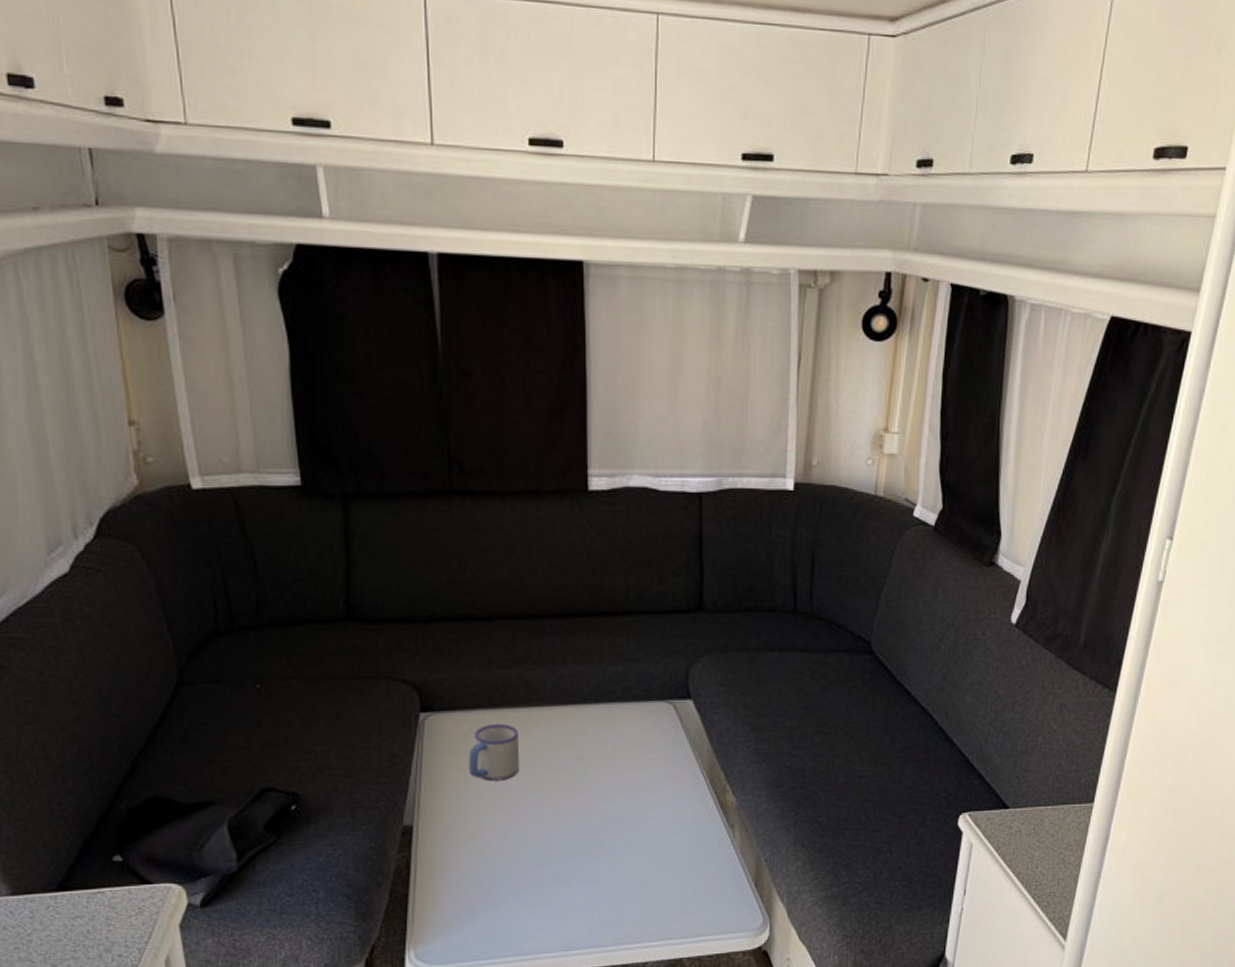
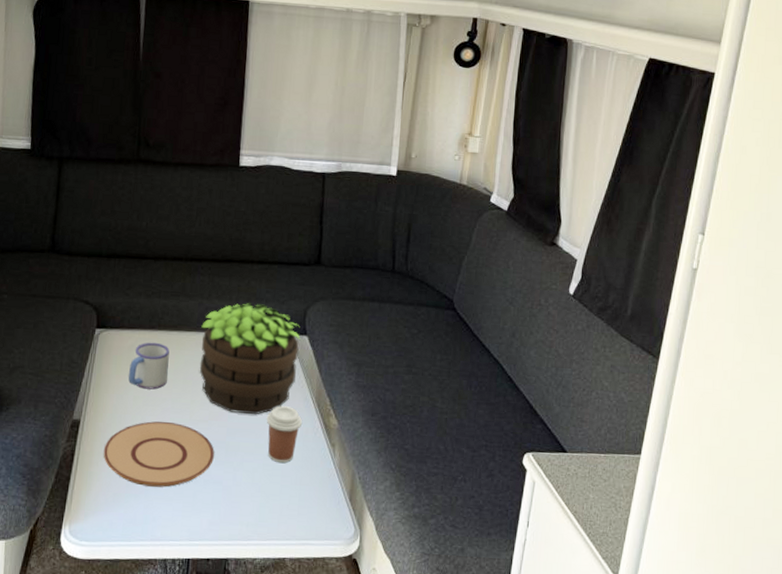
plate: none [447,817,586,895] -> present [103,421,214,488]
potted plant: none [557,665,684,800] -> present [199,303,301,415]
coffee cup: none [647,786,693,853] -> present [266,406,303,464]

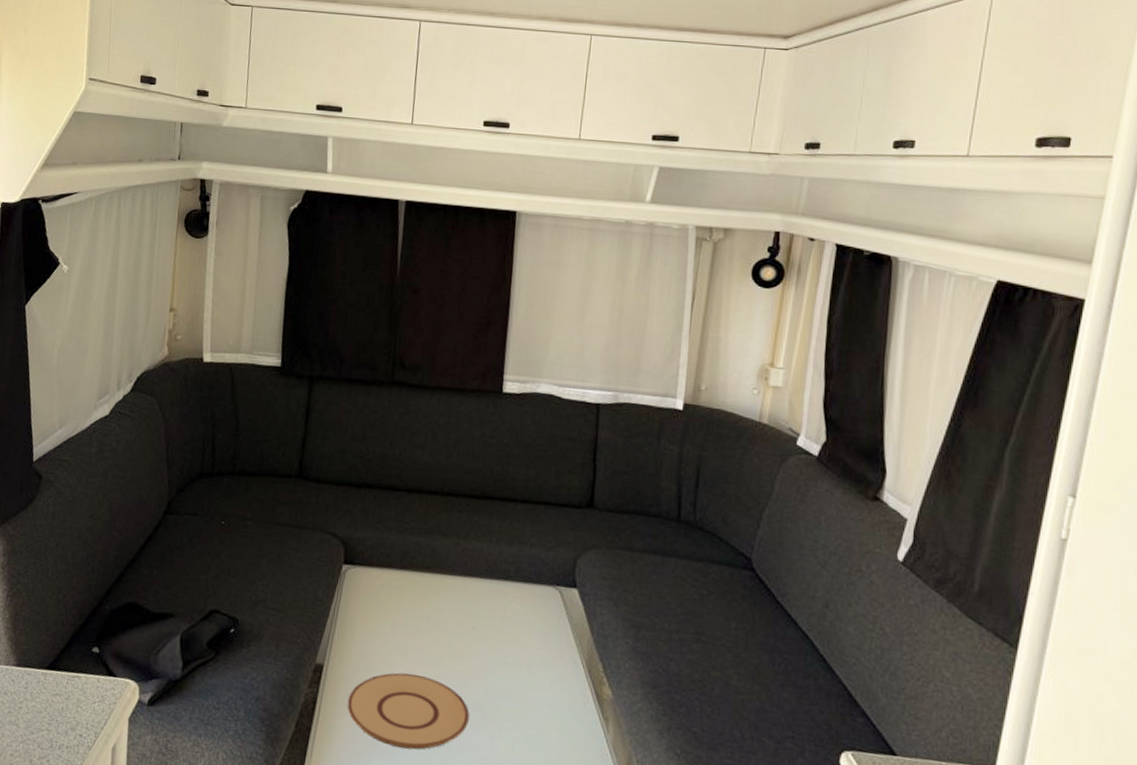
mug: present [128,342,170,390] -> none [376,583,422,637]
potted plant: present [199,303,301,415] -> none [454,546,569,676]
coffee cup: present [266,406,303,464] -> none [528,667,571,735]

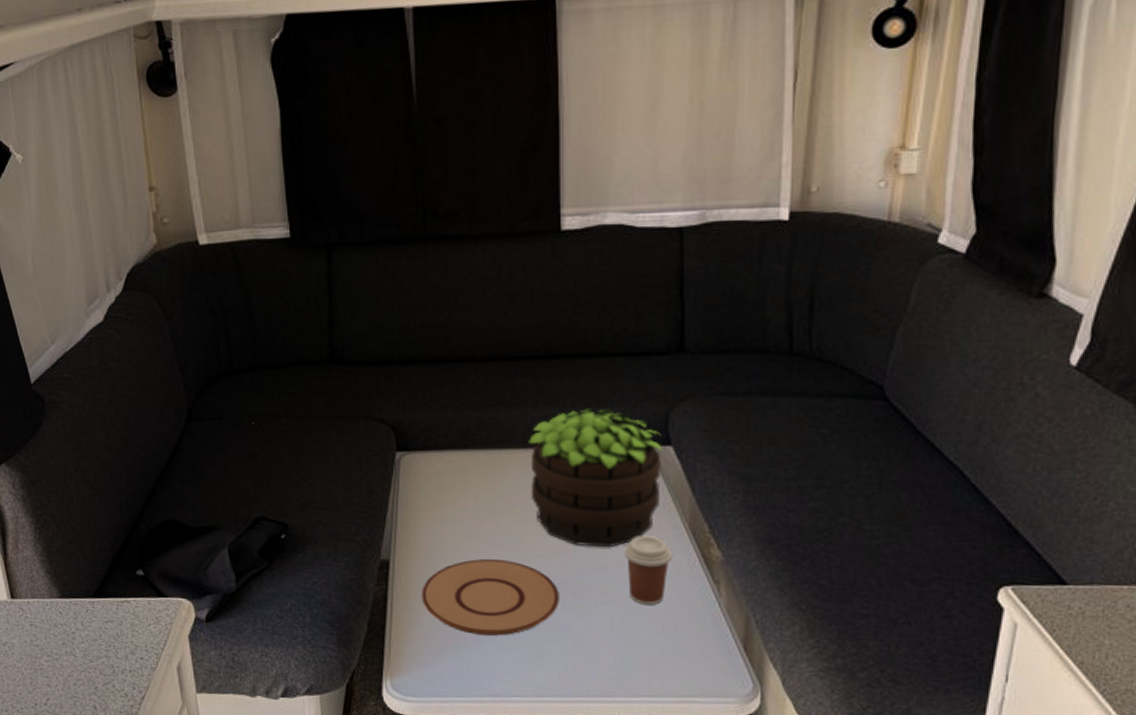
potted plant: none [454,546,569,676] -> present [529,409,663,548]
coffee cup: none [528,667,571,735] -> present [623,536,674,606]

